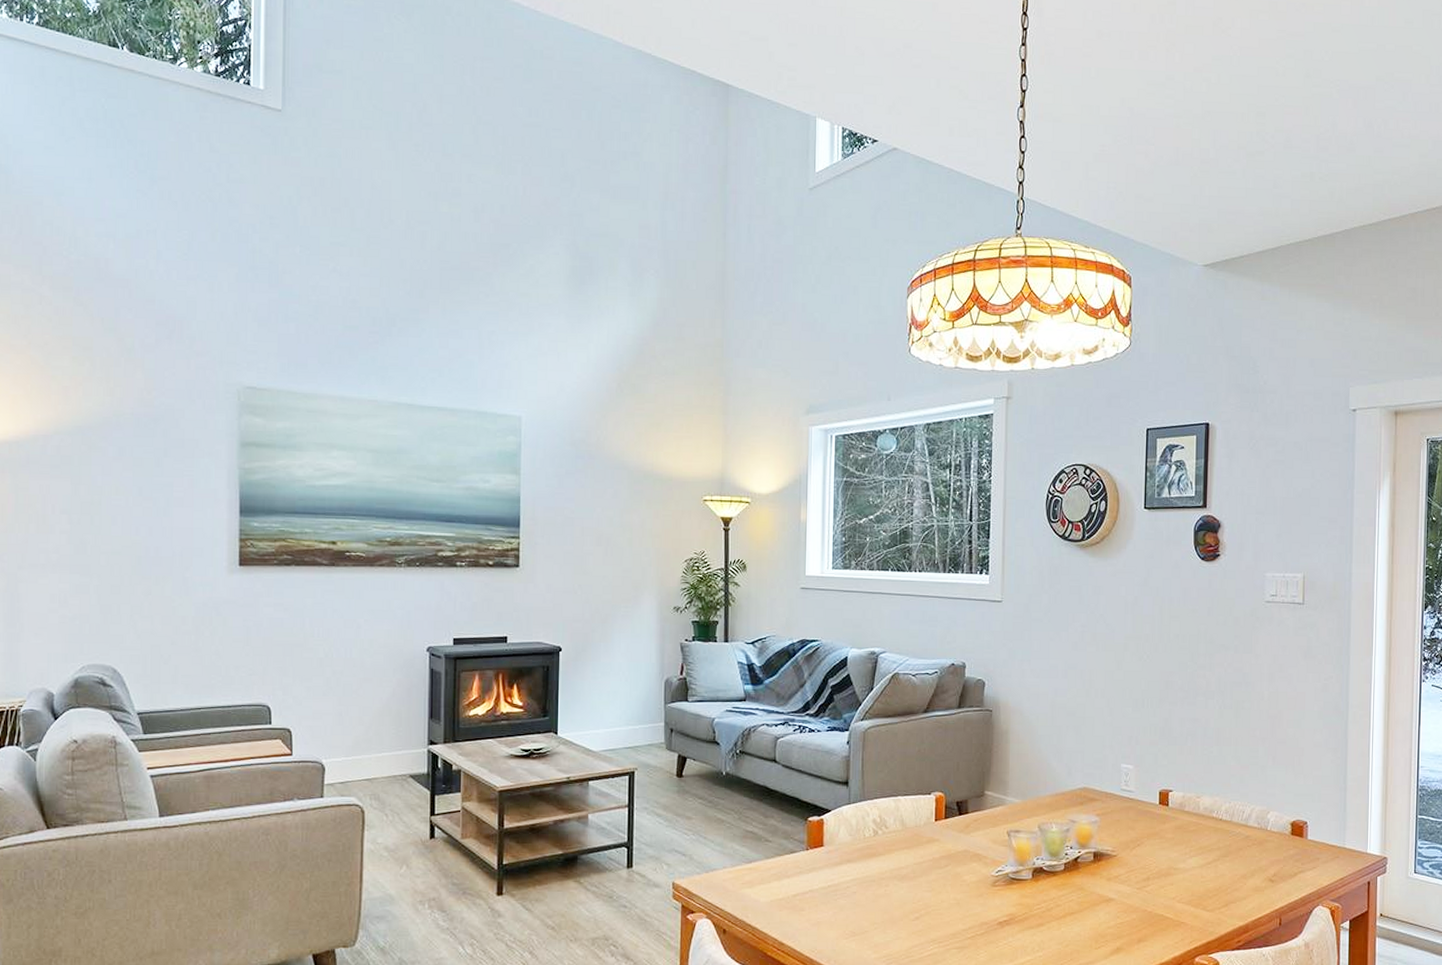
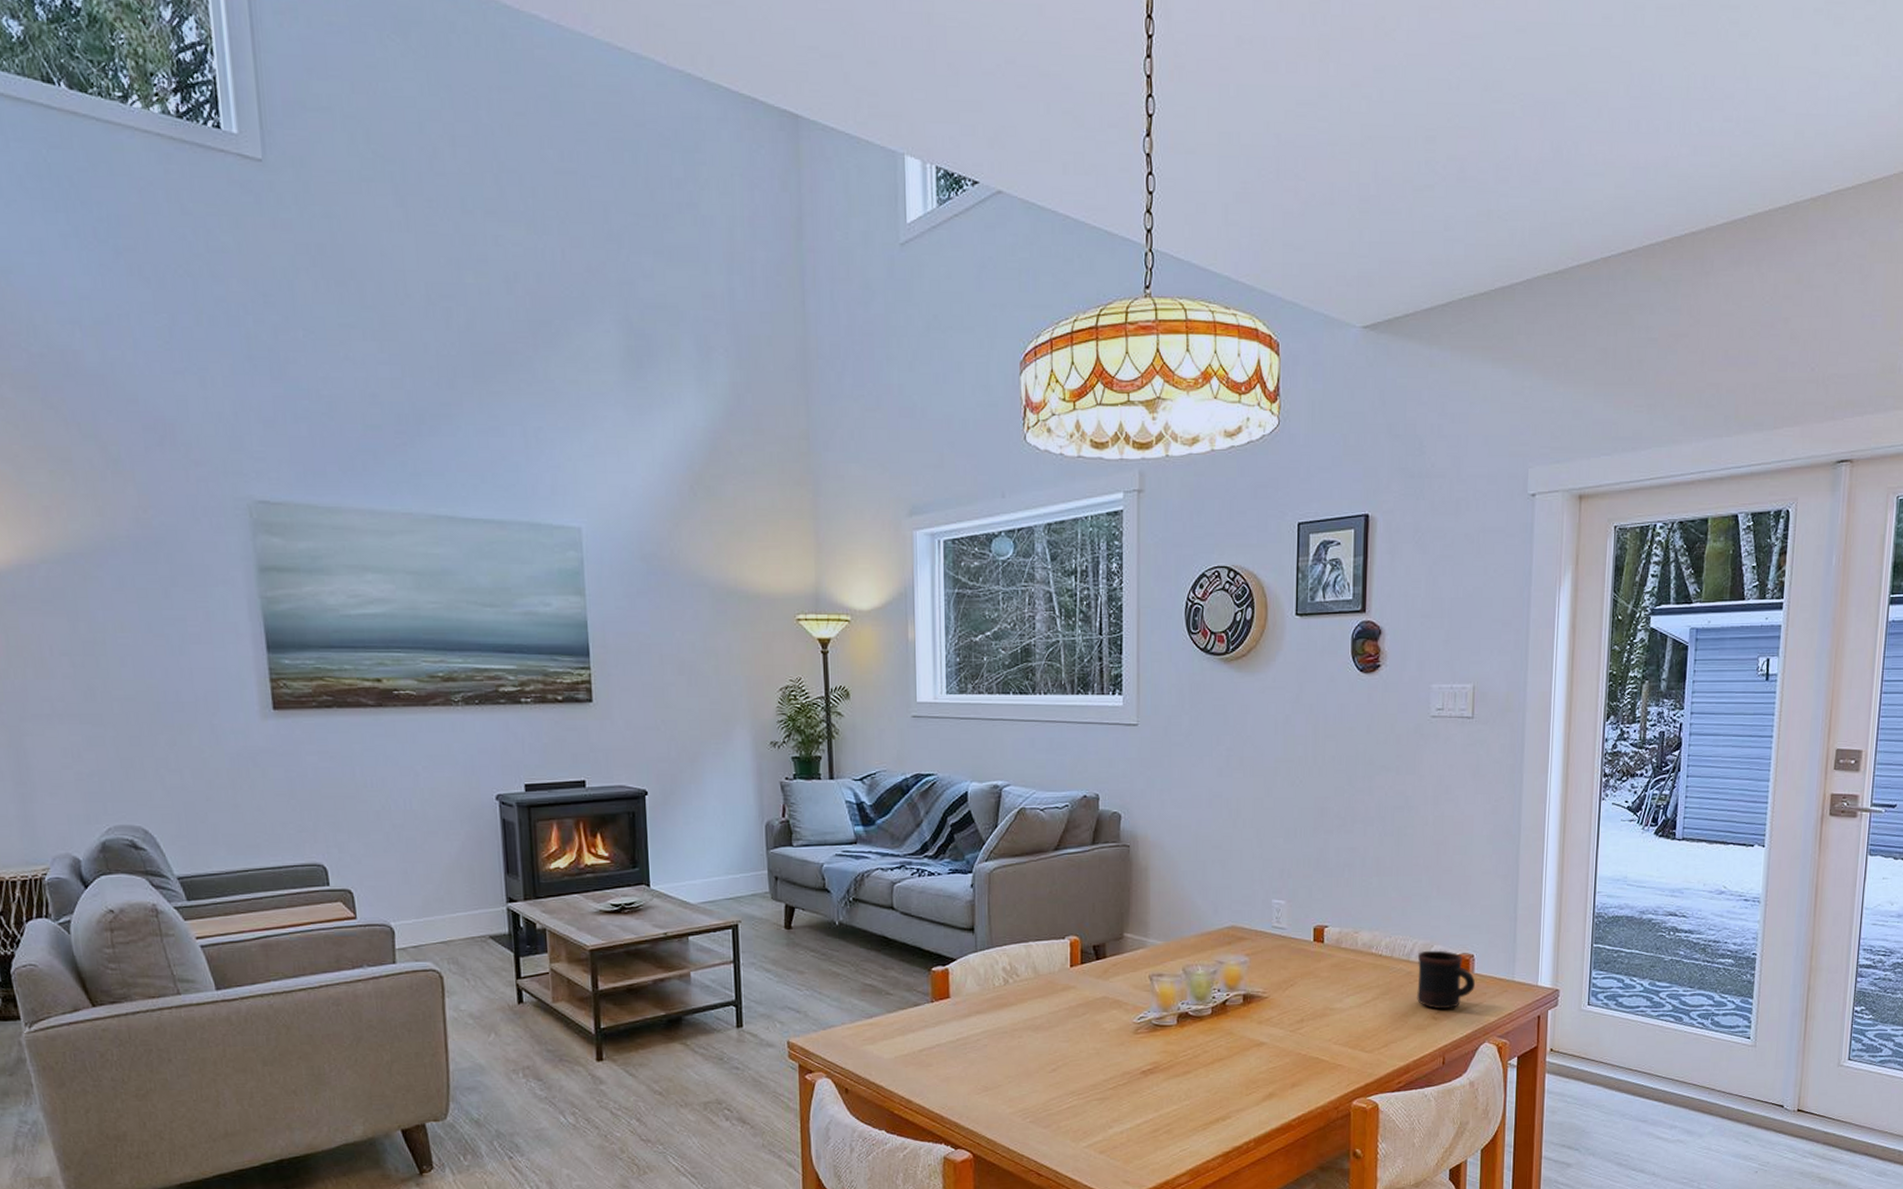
mug: none [1255,816,1309,873] -> present [1417,950,1476,1009]

